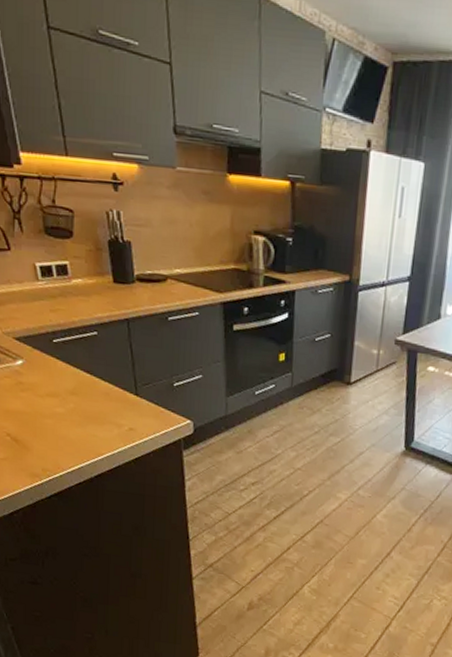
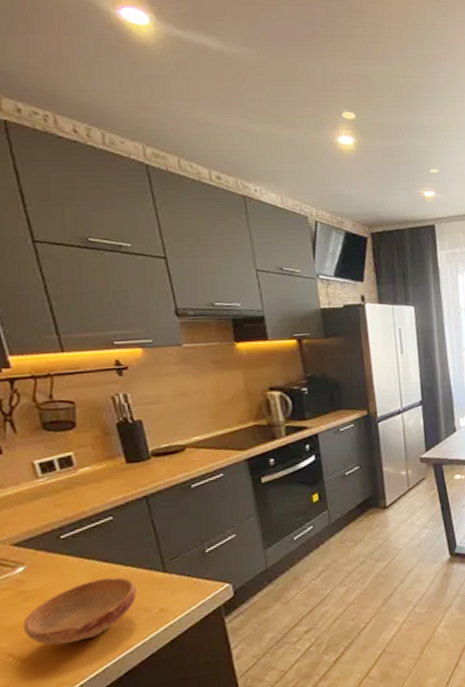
bowl: none [19,387,111,439] -> present [23,577,136,645]

